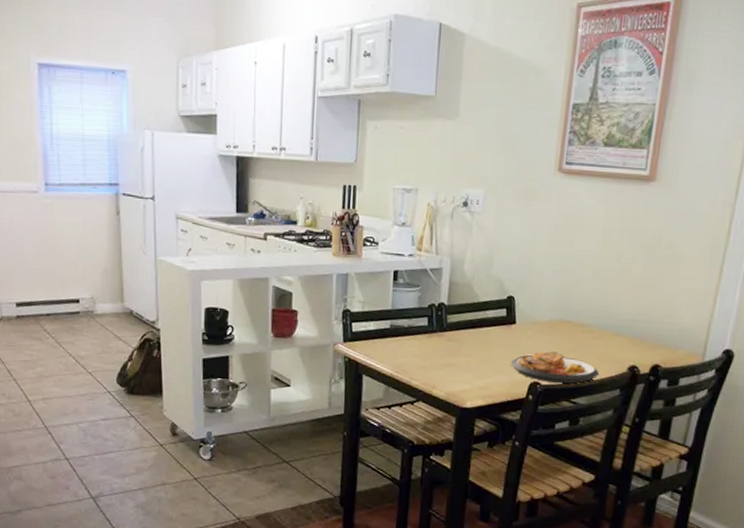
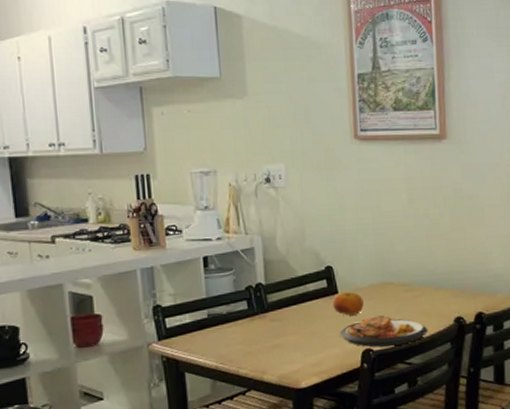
fruit: none [508,323,539,348] -> present [332,291,364,316]

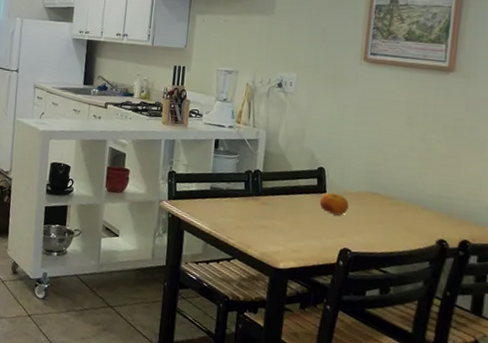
plate: present [340,316,429,347] -> none [322,220,409,253]

